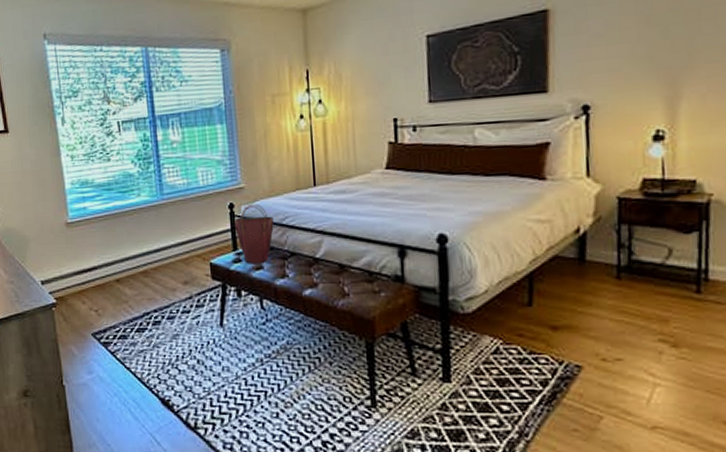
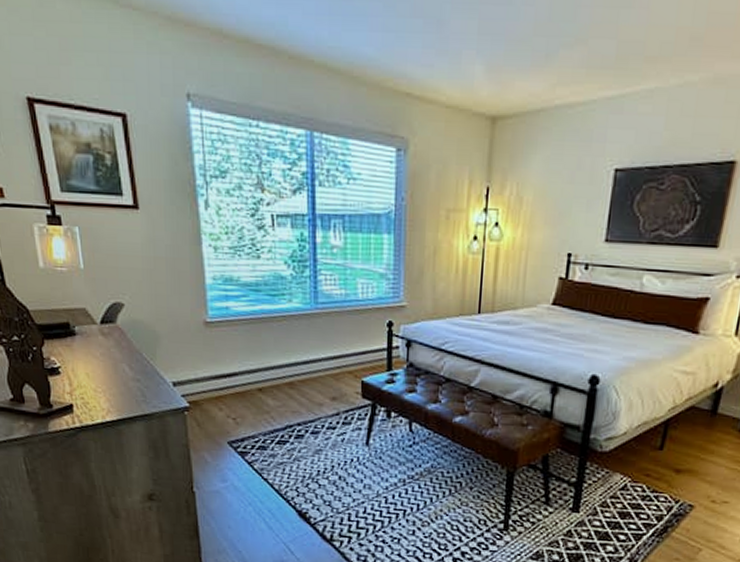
handbag: present [233,203,274,264] -> none [390,324,433,387]

